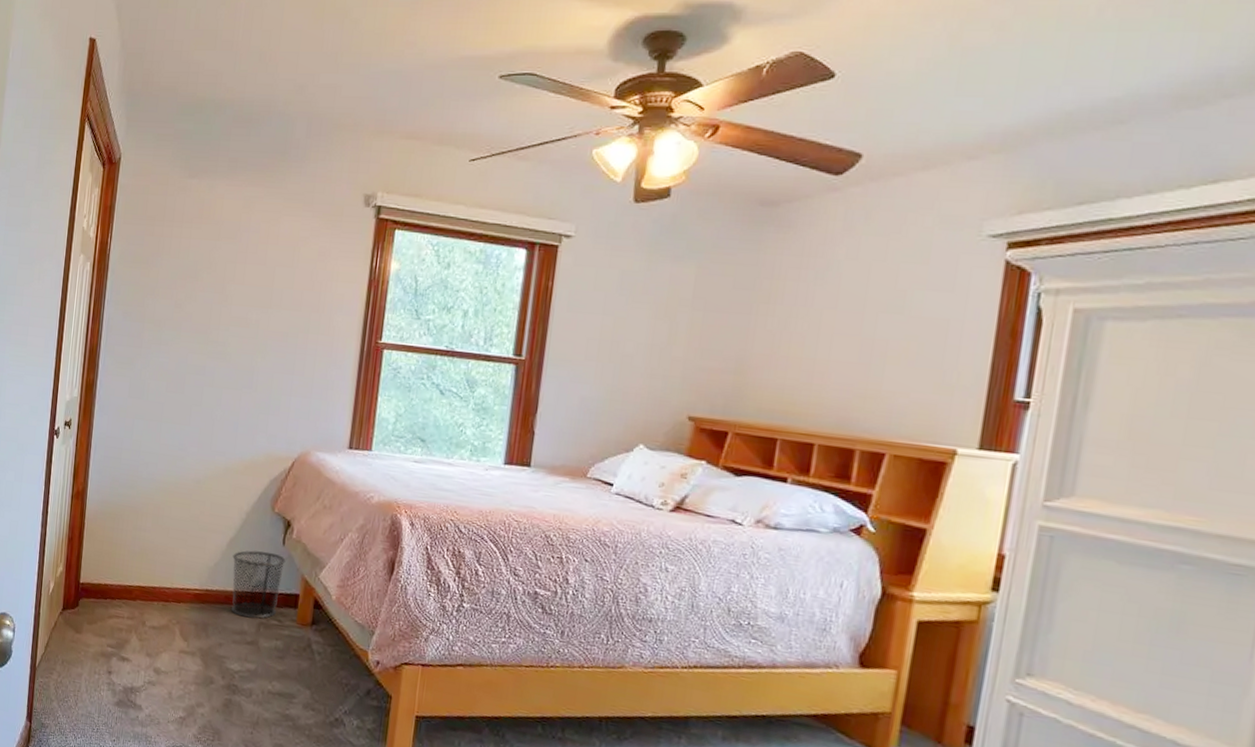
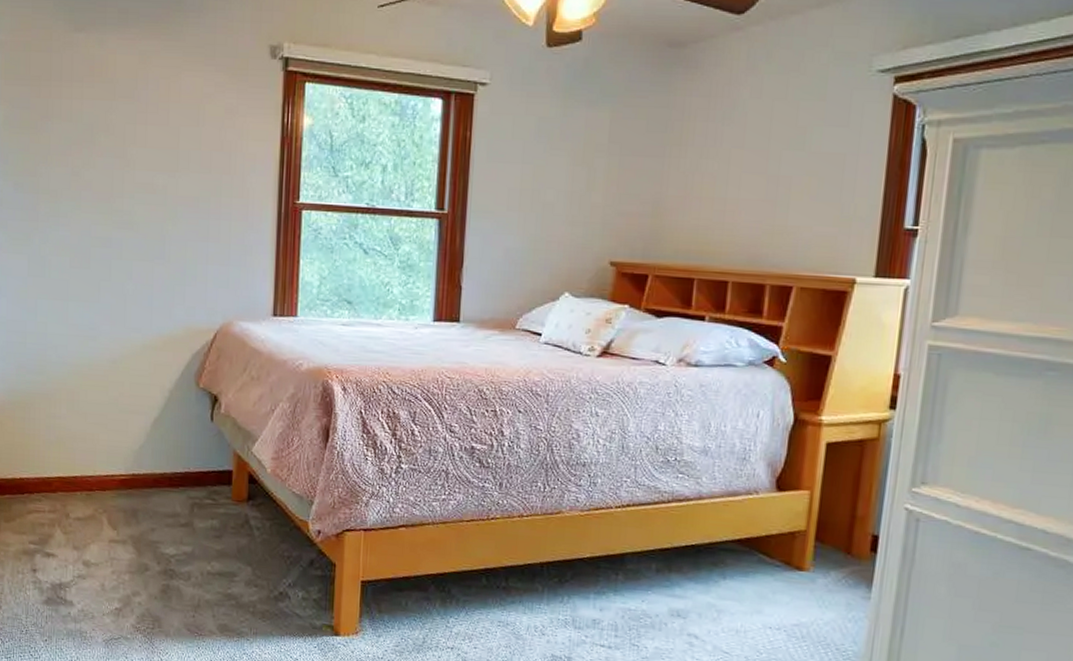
waste bin: present [232,550,286,619] -> none [158,429,215,500]

